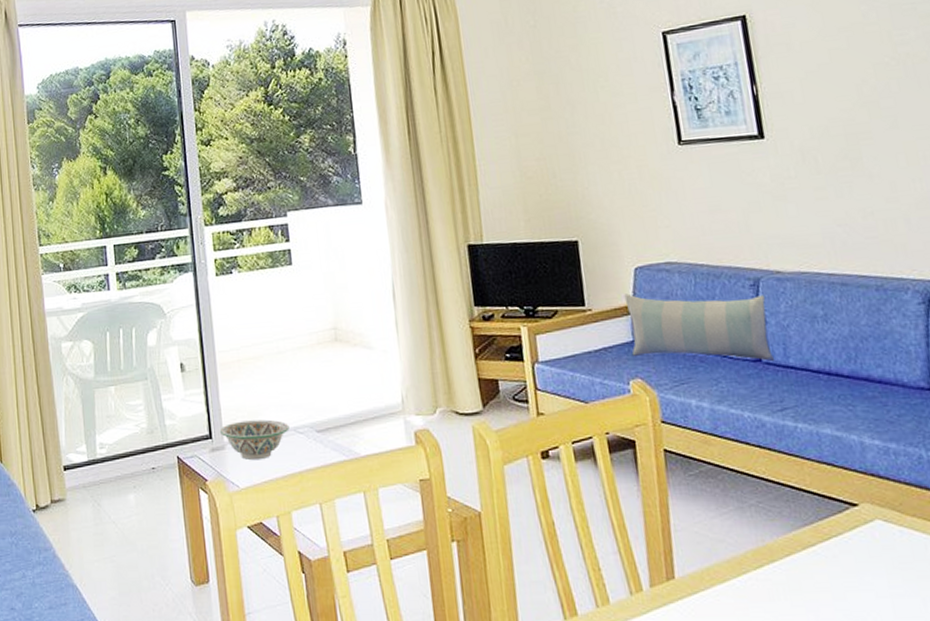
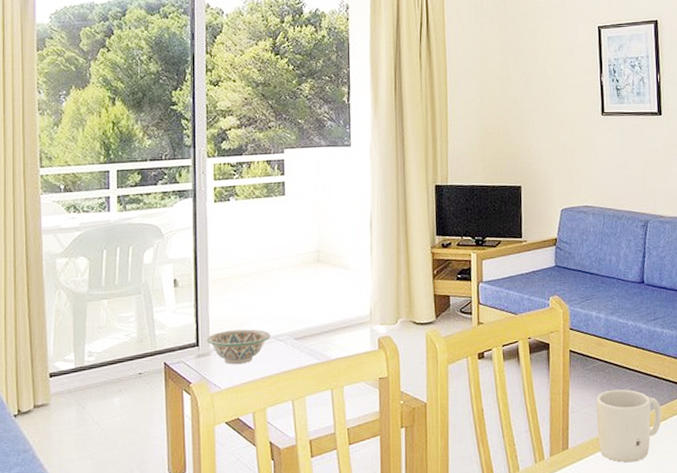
pillow: present [624,293,775,362] -> none [552,229,653,284]
mug: none [707,502,808,602] -> present [596,389,662,463]

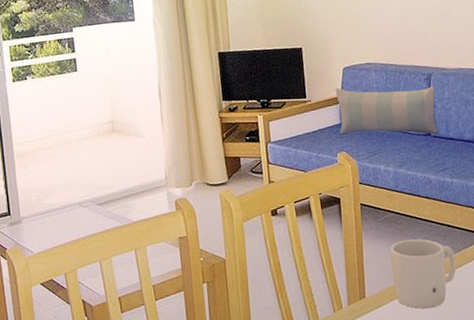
decorative bowl: present [206,329,271,365] -> none [16,197,75,231]
pillow: none [552,229,653,284] -> present [335,86,440,136]

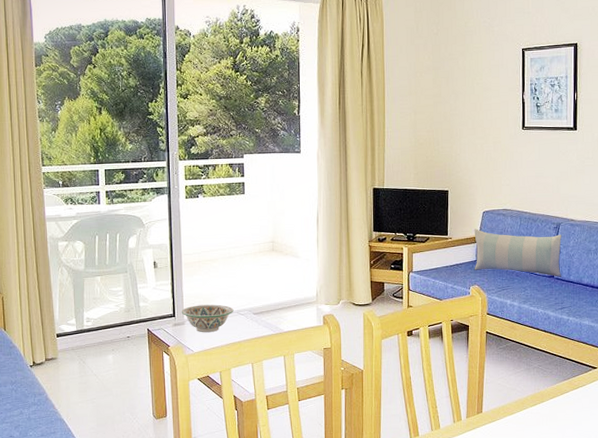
decorative bowl: none [16,197,75,231] -> present [181,304,234,333]
mug: present [389,238,457,309] -> none [507,365,565,426]

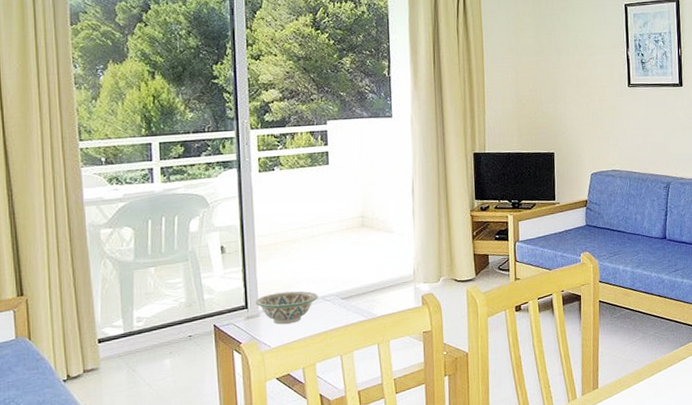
pillow: present [474,229,562,278] -> none [582,192,675,239]

